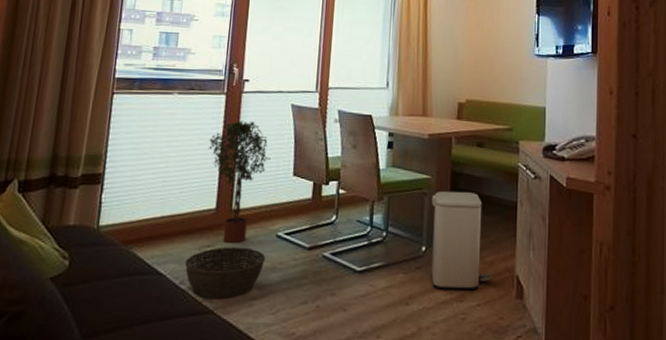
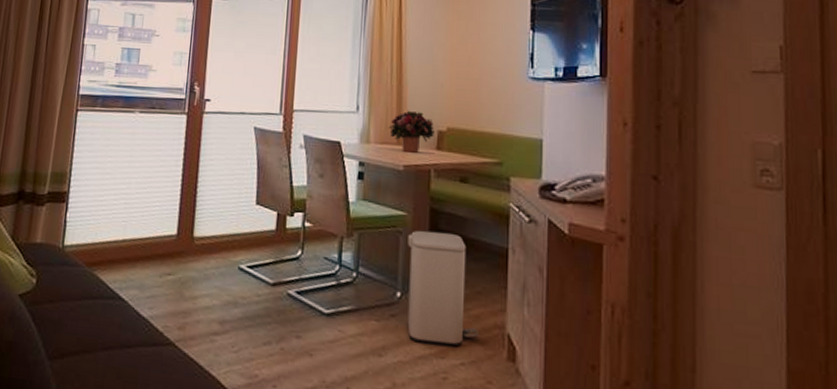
basket: present [184,247,266,300] -> none [146,276,228,332]
potted tree: present [209,120,271,244] -> none [170,142,232,274]
bouquet: none [415,85,455,124] -> present [388,110,435,154]

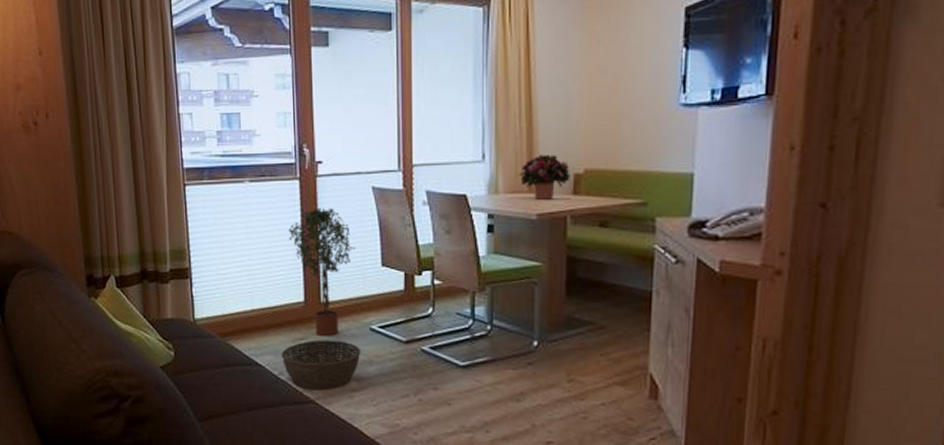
basket: none [146,276,228,332] -> present [281,340,361,391]
potted tree: none [170,142,232,274] -> present [289,207,355,337]
pedal bin: present [407,230,480,347] -> none [543,279,620,389]

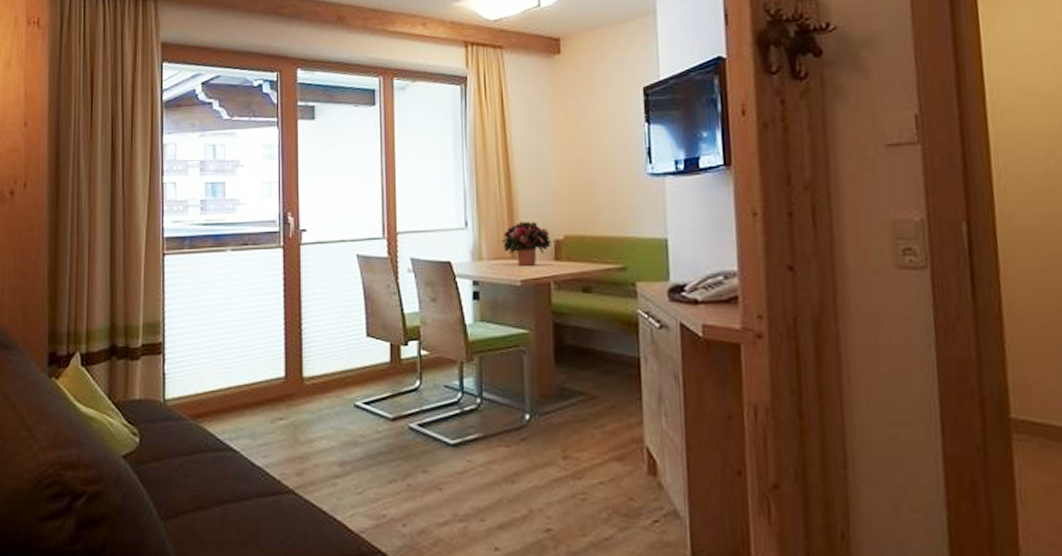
basket: present [281,340,361,391] -> none [258,419,345,478]
potted tree: present [289,207,355,337] -> none [270,276,339,416]

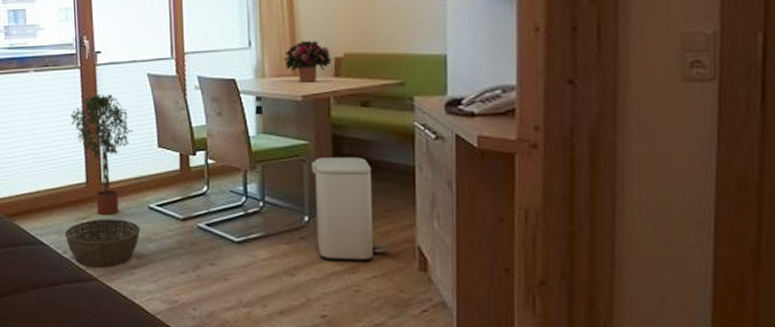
basket: none [258,419,345,478] -> present [64,219,141,268]
potted tree: none [270,276,339,416] -> present [71,93,133,216]
pedal bin: none [532,347,617,466] -> present [311,156,390,262]

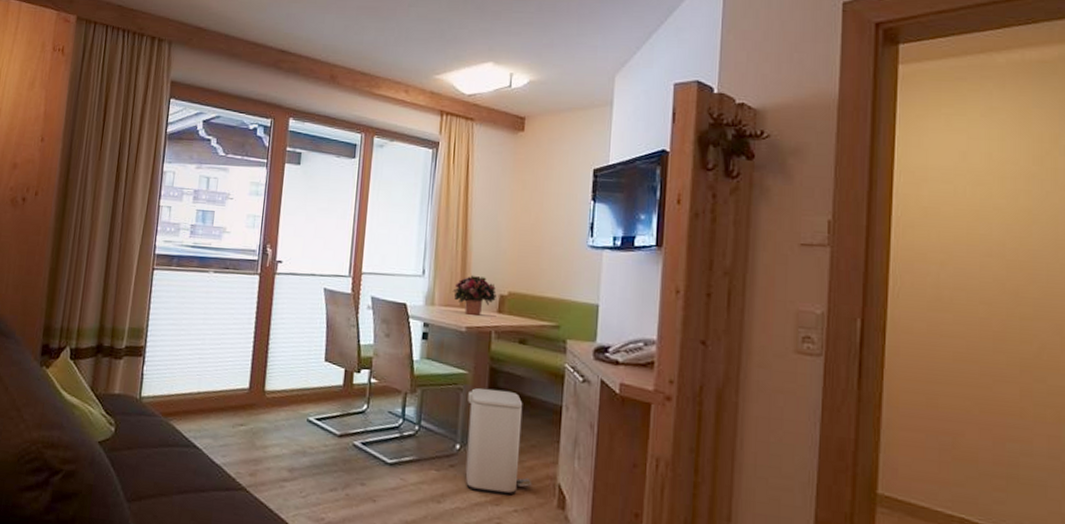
basket: present [64,219,141,268] -> none [219,427,297,478]
potted tree: present [71,93,133,216] -> none [243,301,302,425]

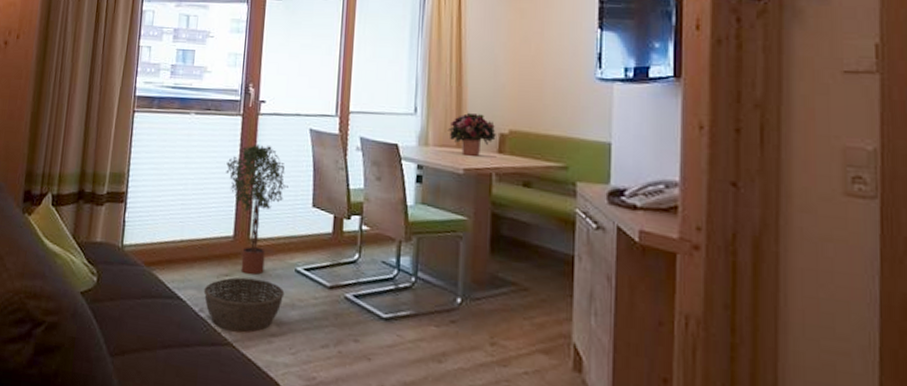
basket: none [219,427,297,478] -> present [203,277,285,333]
potted tree: none [243,301,302,425] -> present [226,144,288,275]
pedal bin: present [465,387,532,496] -> none [468,235,544,356]

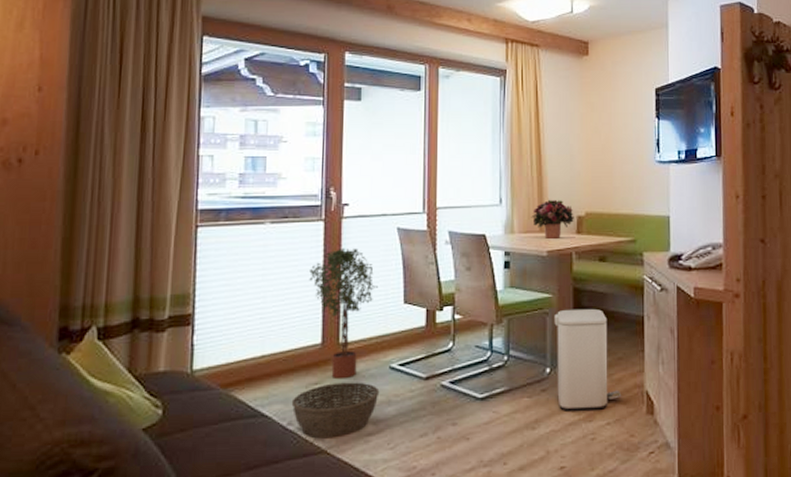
pedal bin: none [468,235,544,356] -> present [554,308,622,411]

